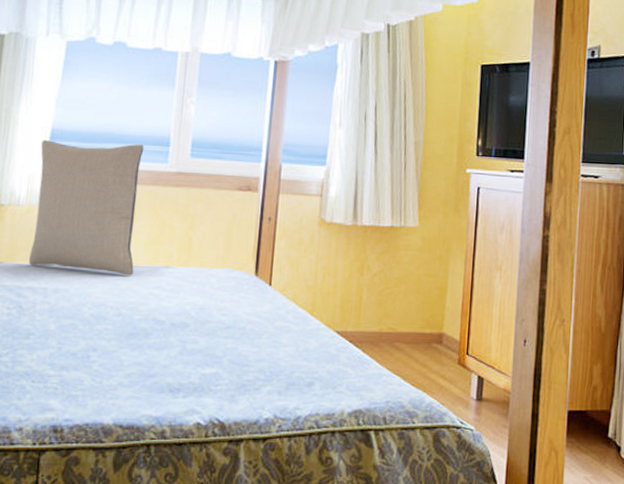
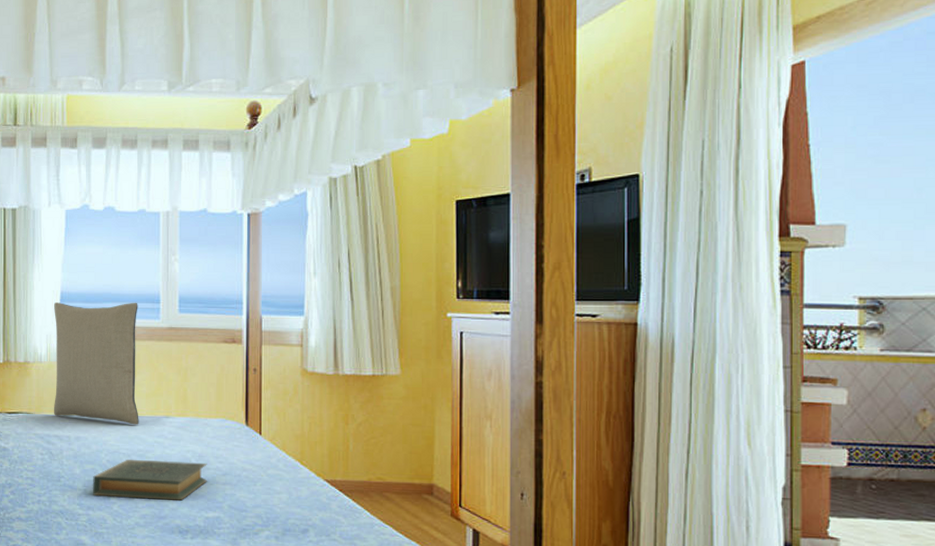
hardback book: none [69,313,209,357] -> present [93,460,207,501]

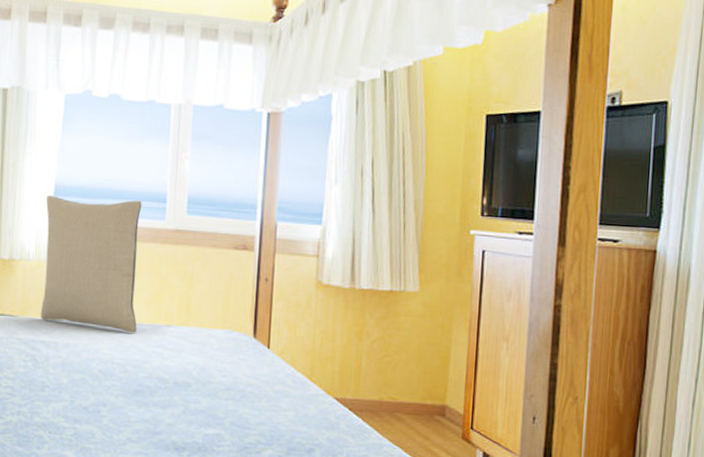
hardback book: present [93,460,207,501] -> none [81,370,210,416]

